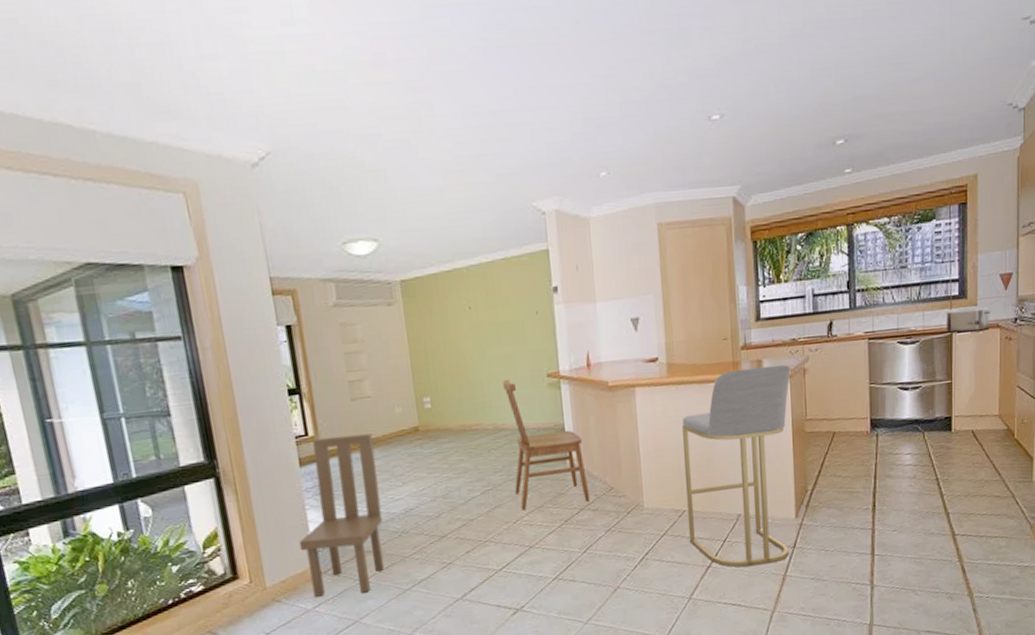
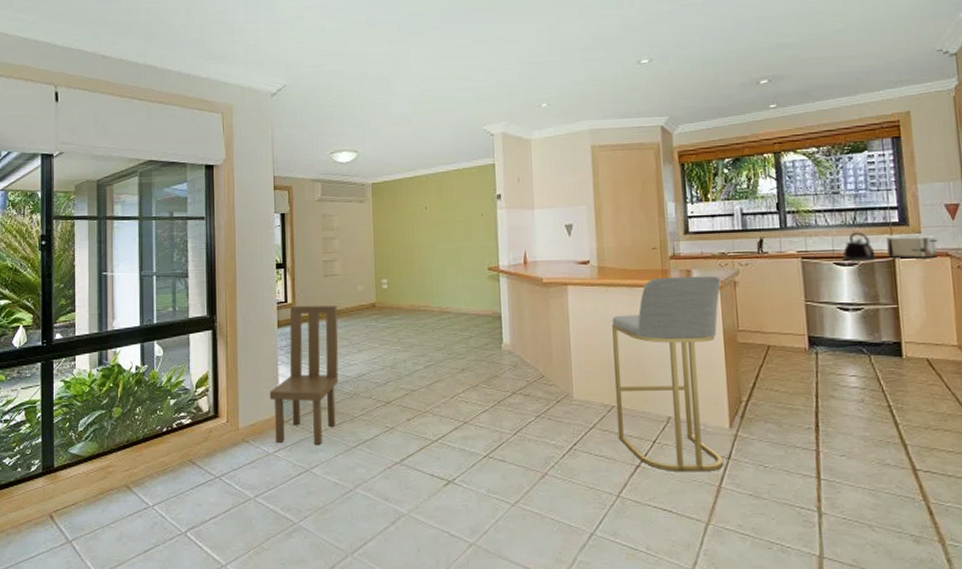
dining chair: present [502,379,590,510] -> none [449,269,522,387]
kettle: none [907,307,936,340] -> present [843,232,876,262]

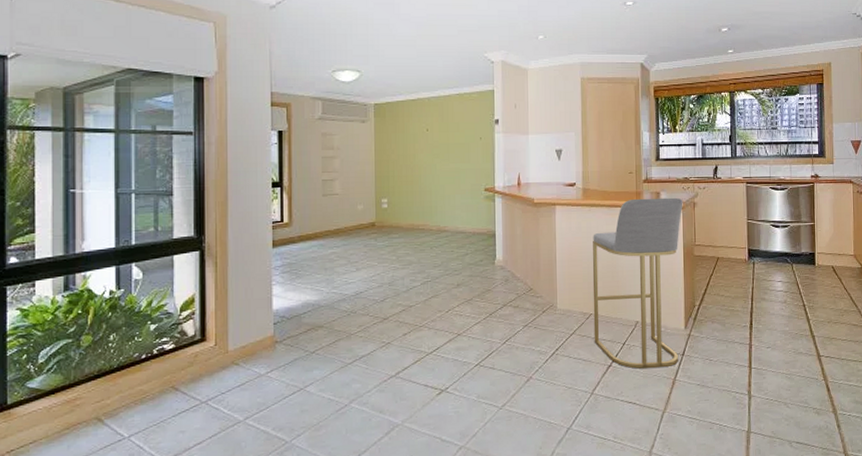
dining chair: present [269,305,339,445] -> none [262,224,337,364]
kettle: present [843,232,876,262] -> none [777,162,801,187]
toaster: present [886,234,937,260] -> none [809,164,844,186]

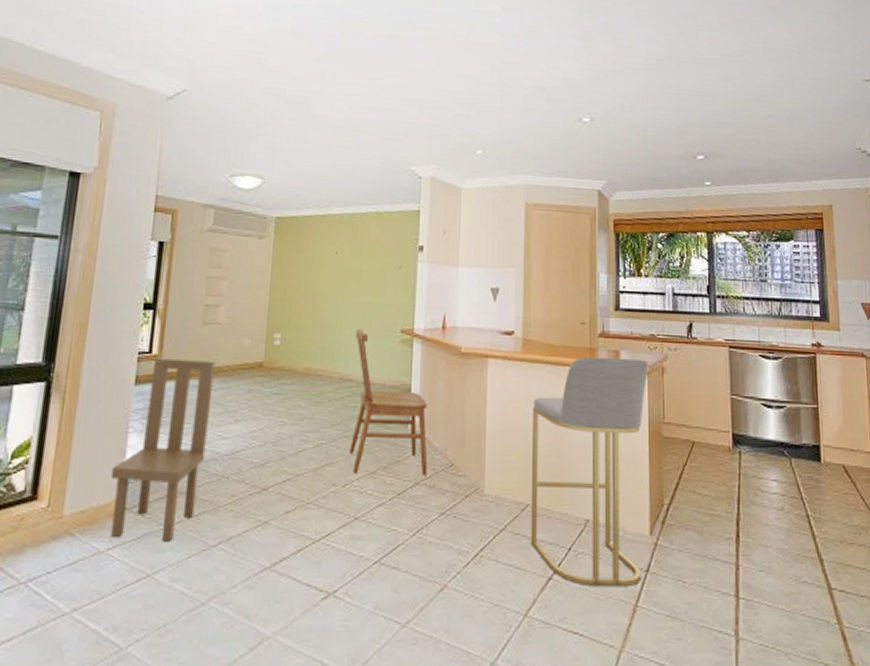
dining chair: none [262,224,337,364] -> present [110,357,215,542]
dining chair: none [448,190,512,302] -> present [348,328,428,475]

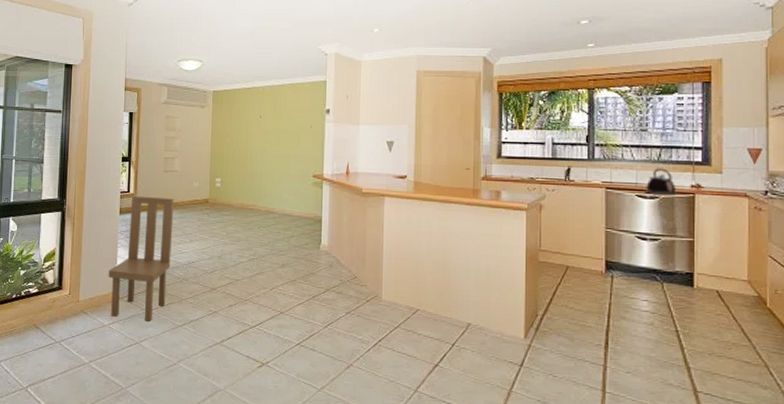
dining chair: present [348,328,428,475] -> none [274,174,336,284]
bar stool: present [530,356,649,586] -> none [420,196,527,376]
kettle: none [769,324,799,356] -> present [646,168,677,196]

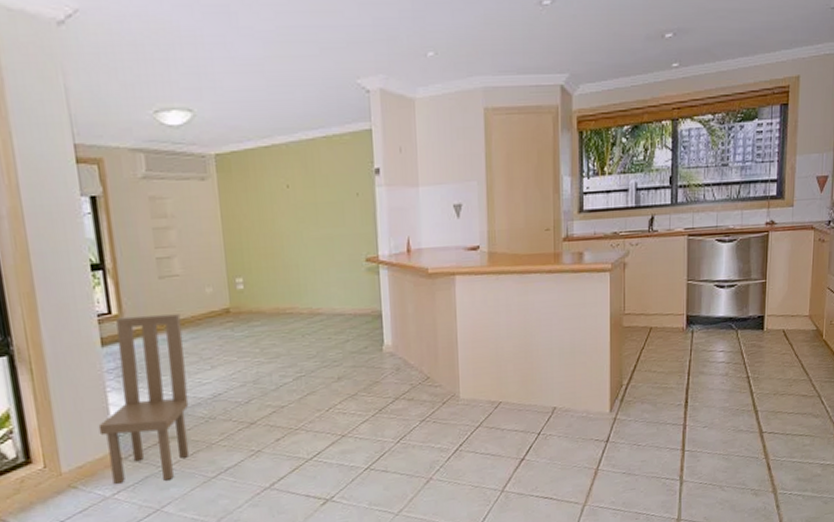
kettle: present [646,168,677,196] -> none [725,206,753,238]

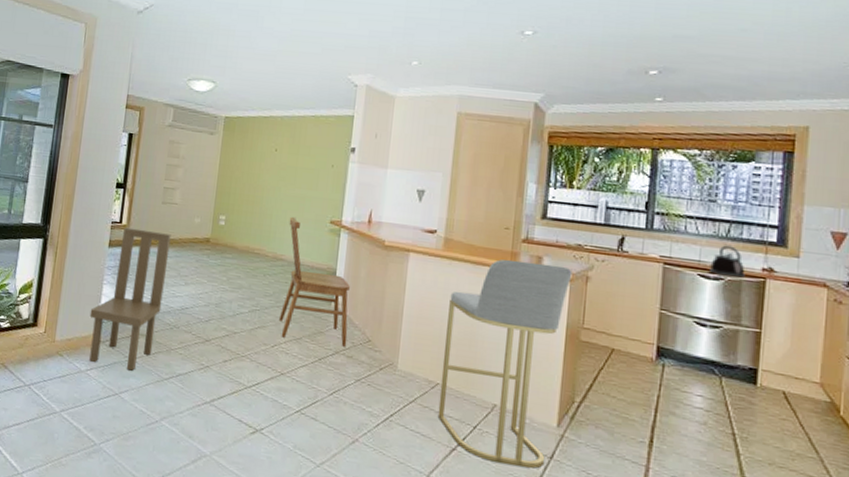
dining chair: none [319,262,406,398] -> present [278,216,350,347]
bar stool: none [501,257,611,461] -> present [437,259,573,469]
kettle: none [725,206,753,238] -> present [710,245,745,279]

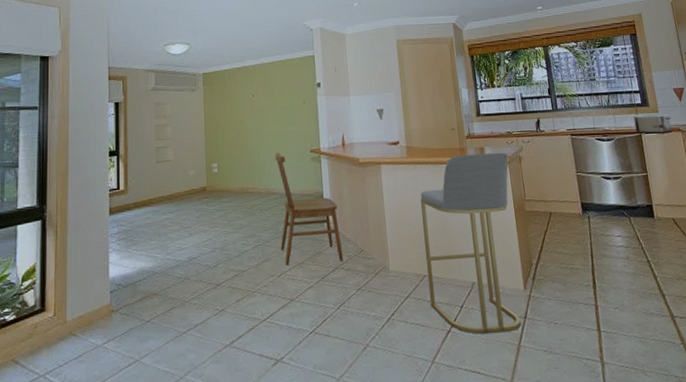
dining chair: present [89,227,171,371] -> none [99,190,170,334]
kettle: present [710,245,745,279] -> none [602,112,627,138]
toaster: none [759,255,816,288] -> present [633,113,672,135]

